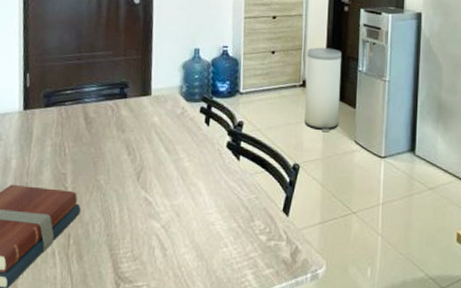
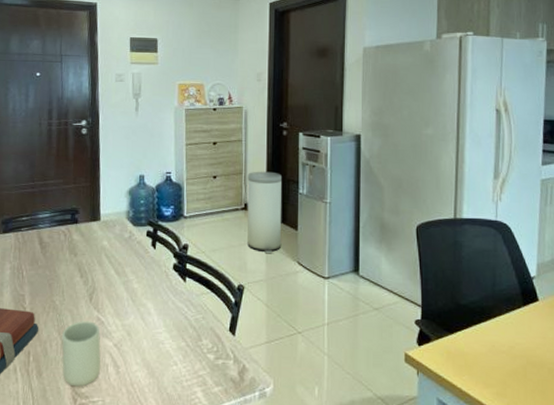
cup: none [105,201,148,271] -> present [62,321,101,387]

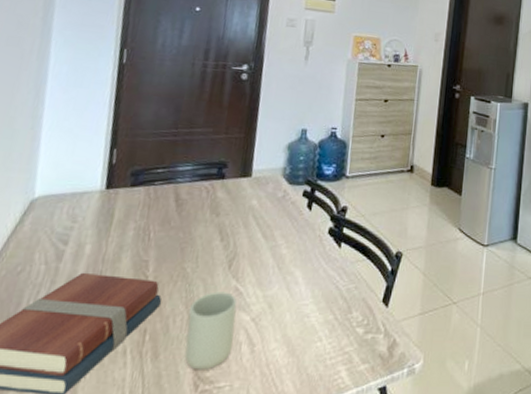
pedal bin: present [247,171,282,254] -> none [410,132,450,220]

